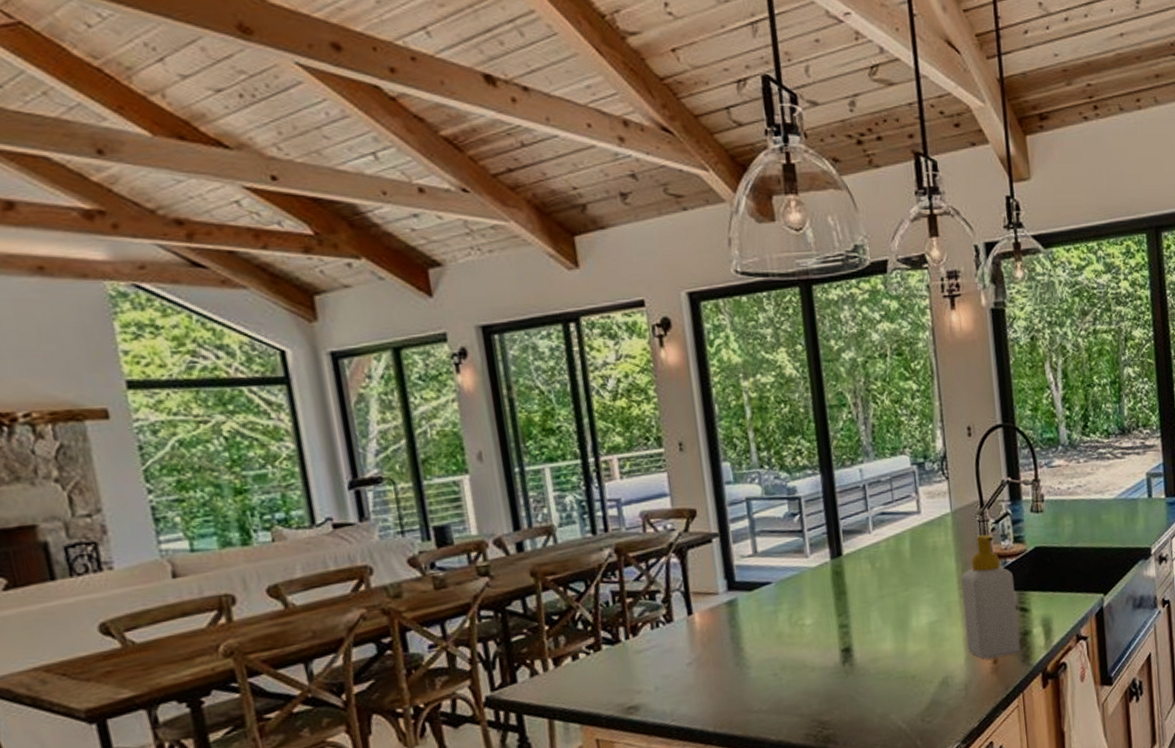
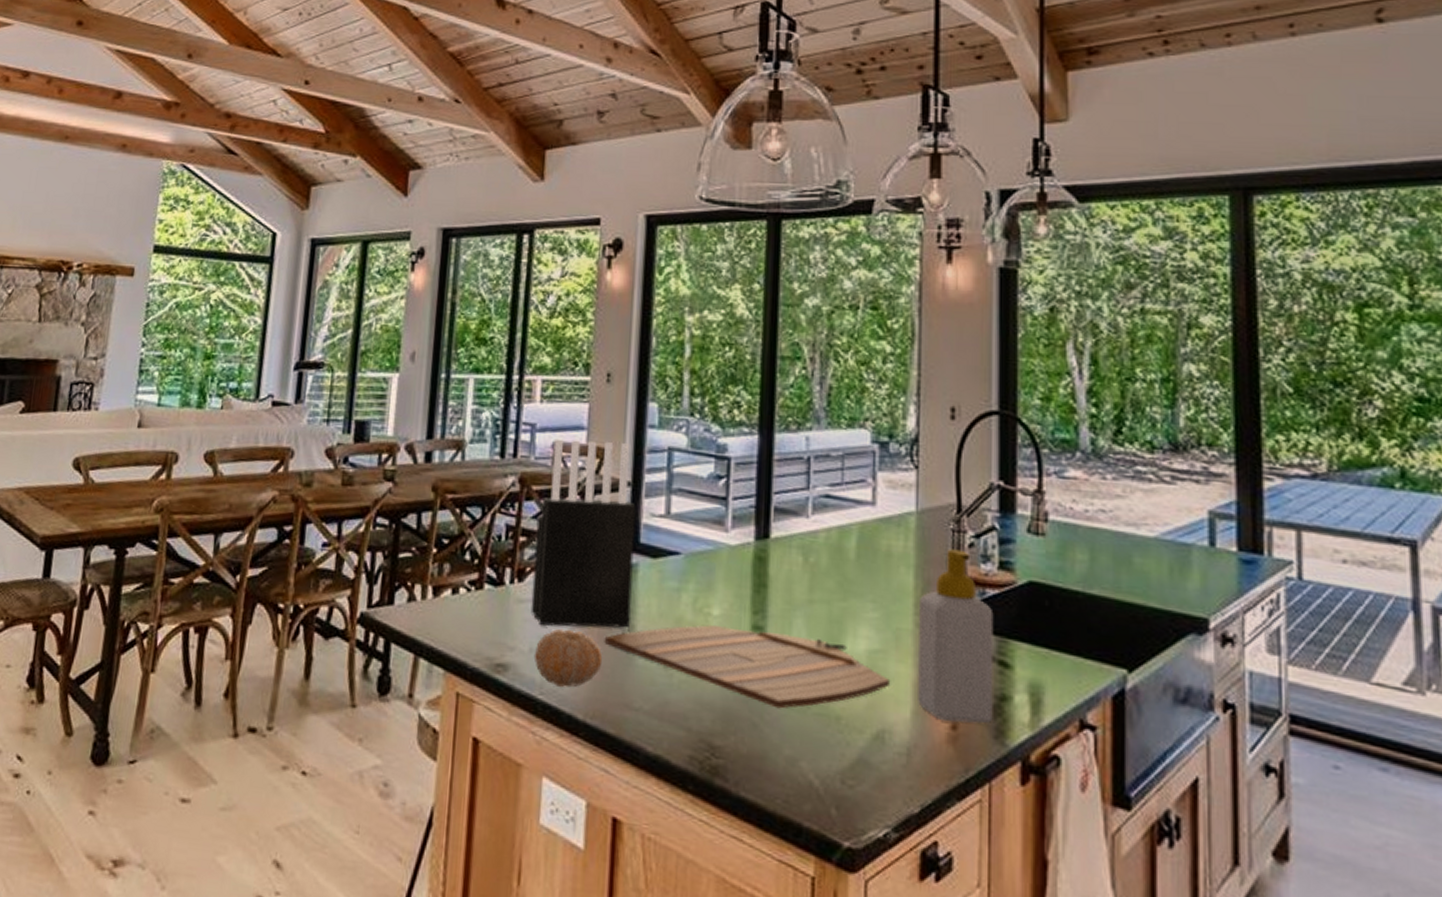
knife block: none [638,501,739,667] -> present [530,438,636,628]
fruit: none [660,664,721,712] -> present [534,629,603,688]
cutting board: none [719,622,948,682] -> present [604,625,891,709]

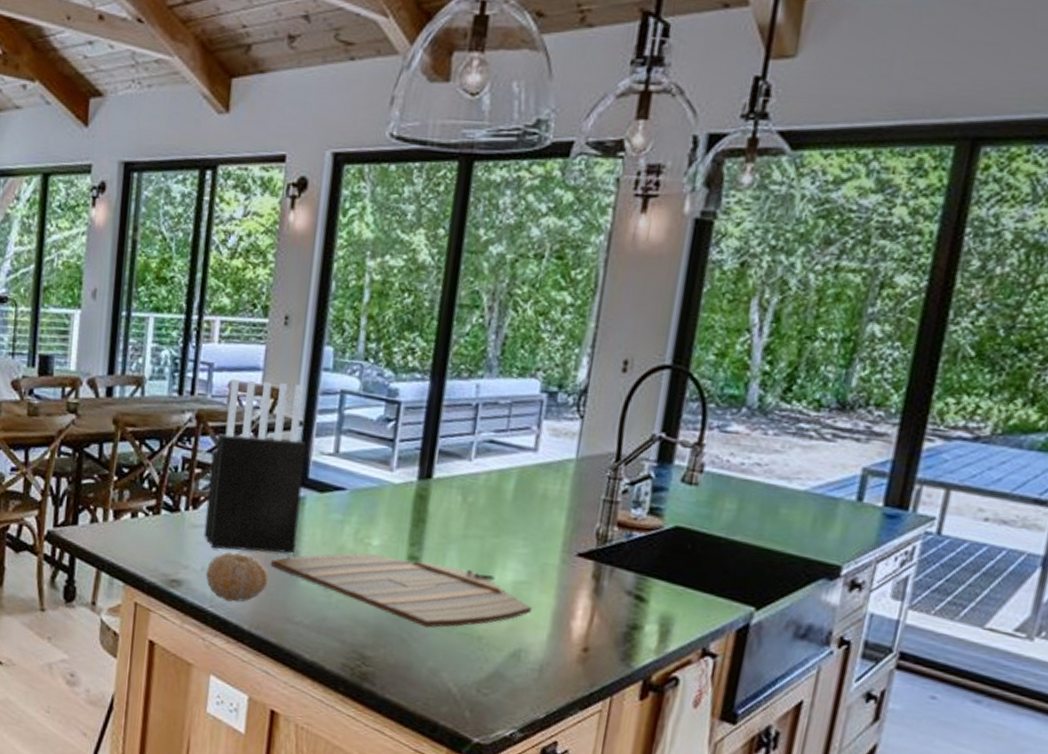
soap bottle: present [918,549,994,724] -> none [555,494,637,648]

